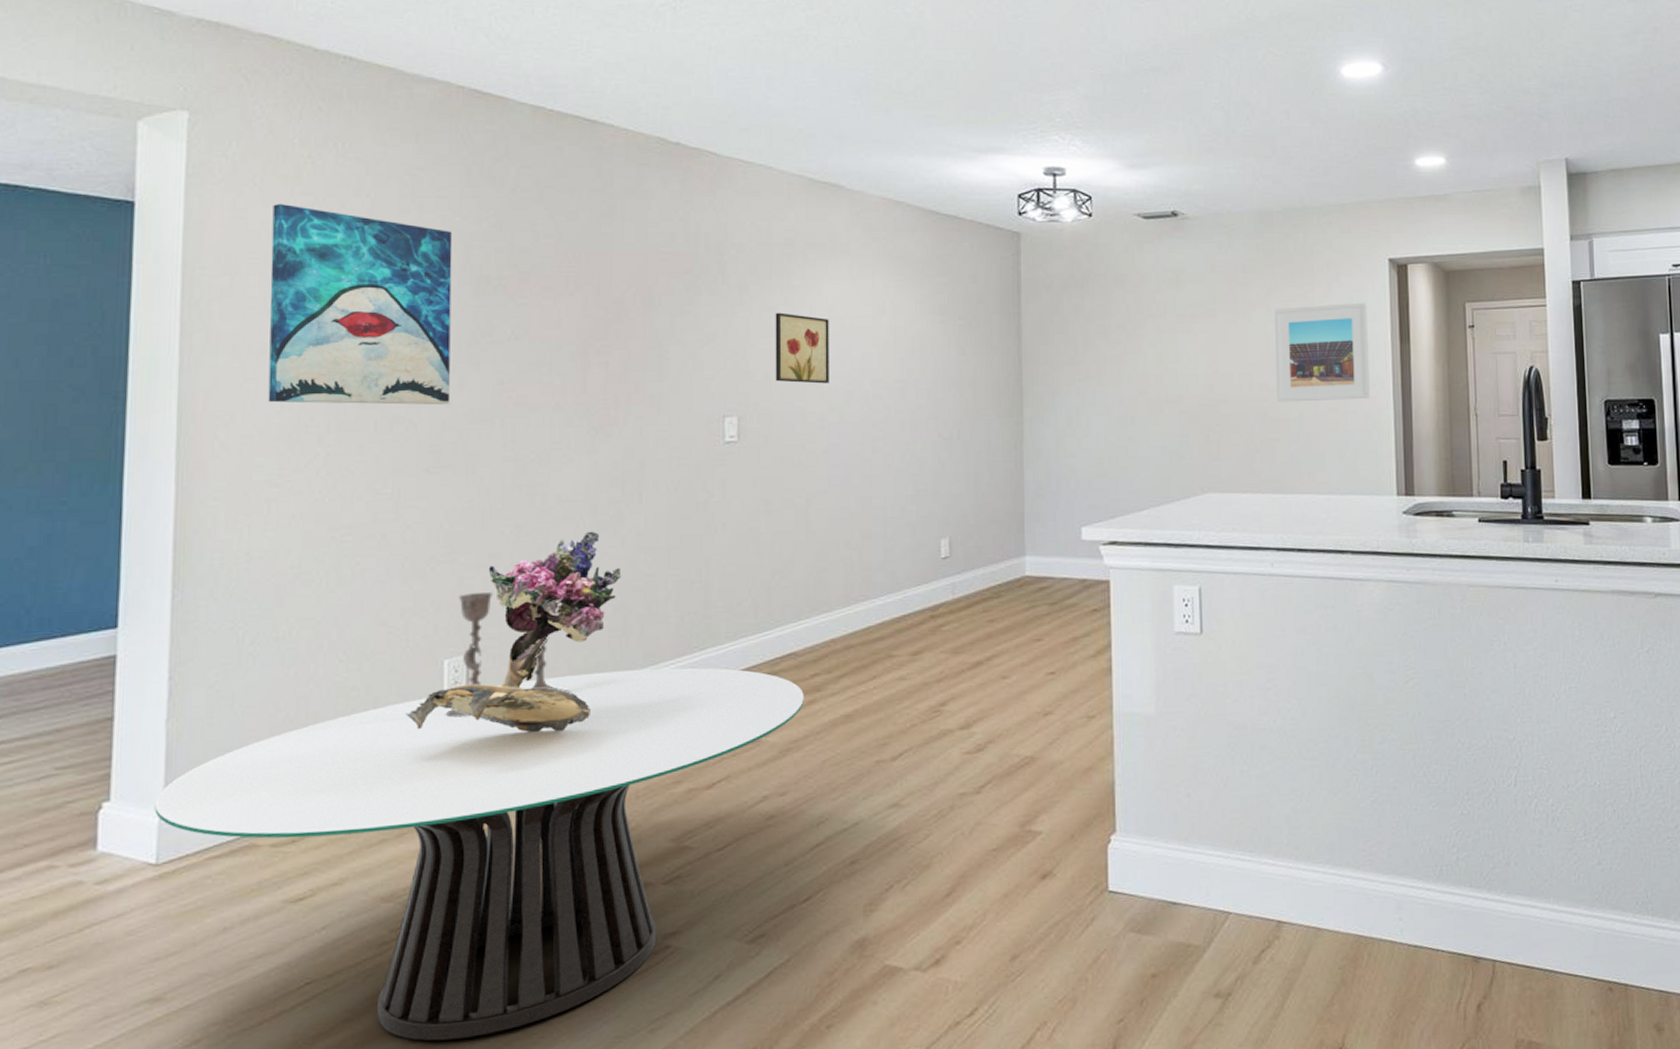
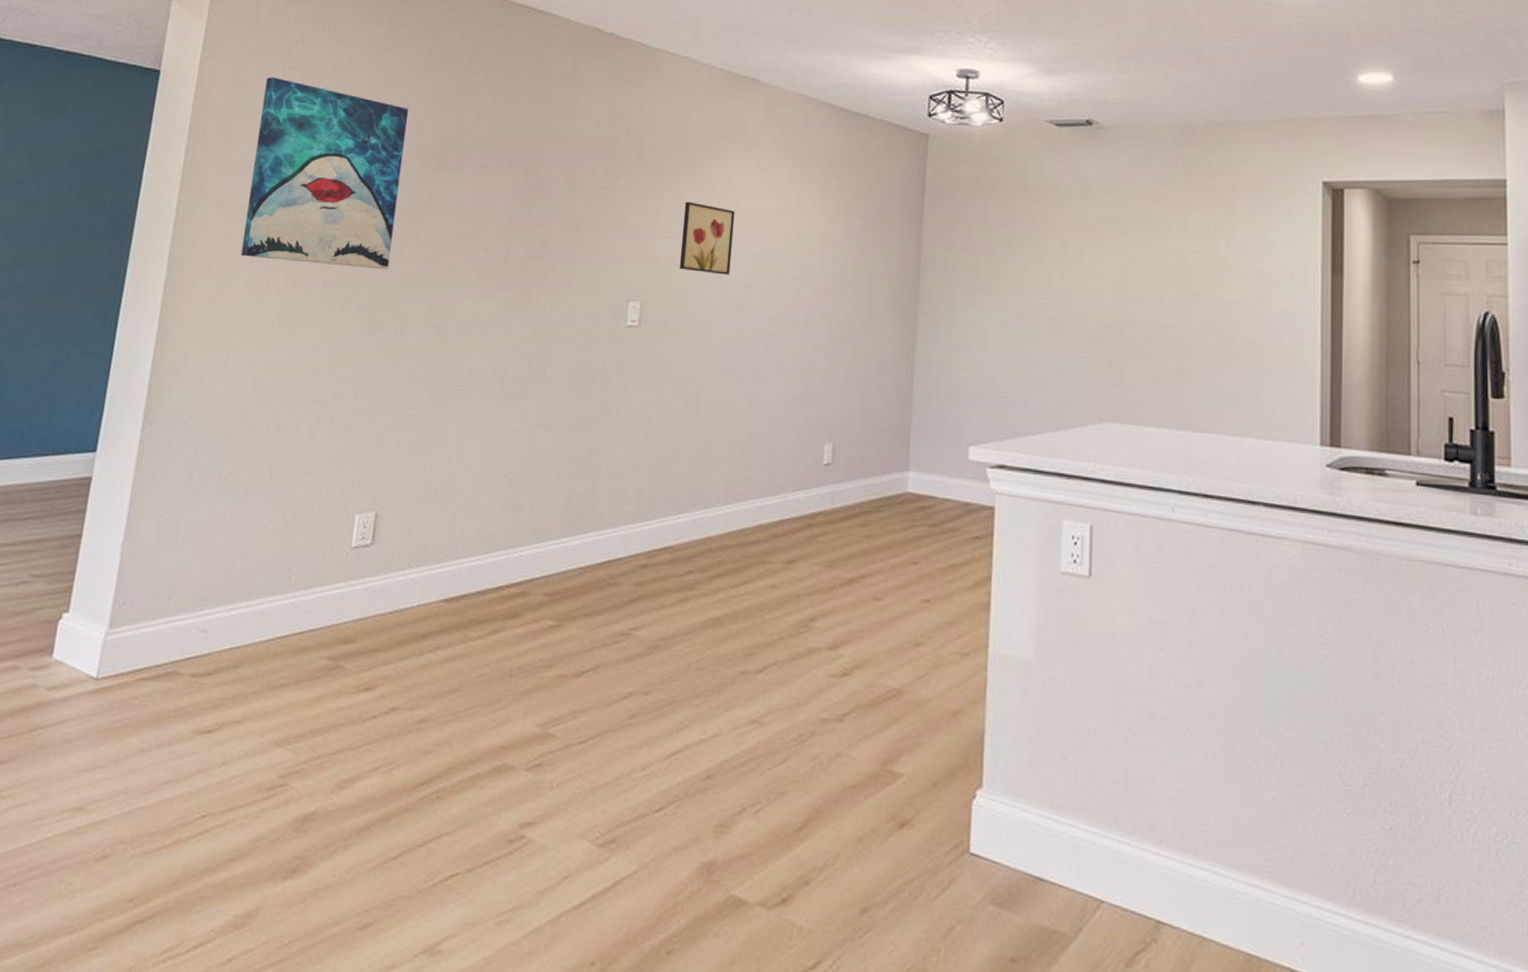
dining table: present [154,667,804,1041] -> none [102,543,677,899]
bouquet: present [404,531,622,732] -> none [316,402,520,599]
candlestick: present [445,592,572,718] -> none [350,452,464,573]
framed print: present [1275,302,1370,402] -> none [1189,227,1295,335]

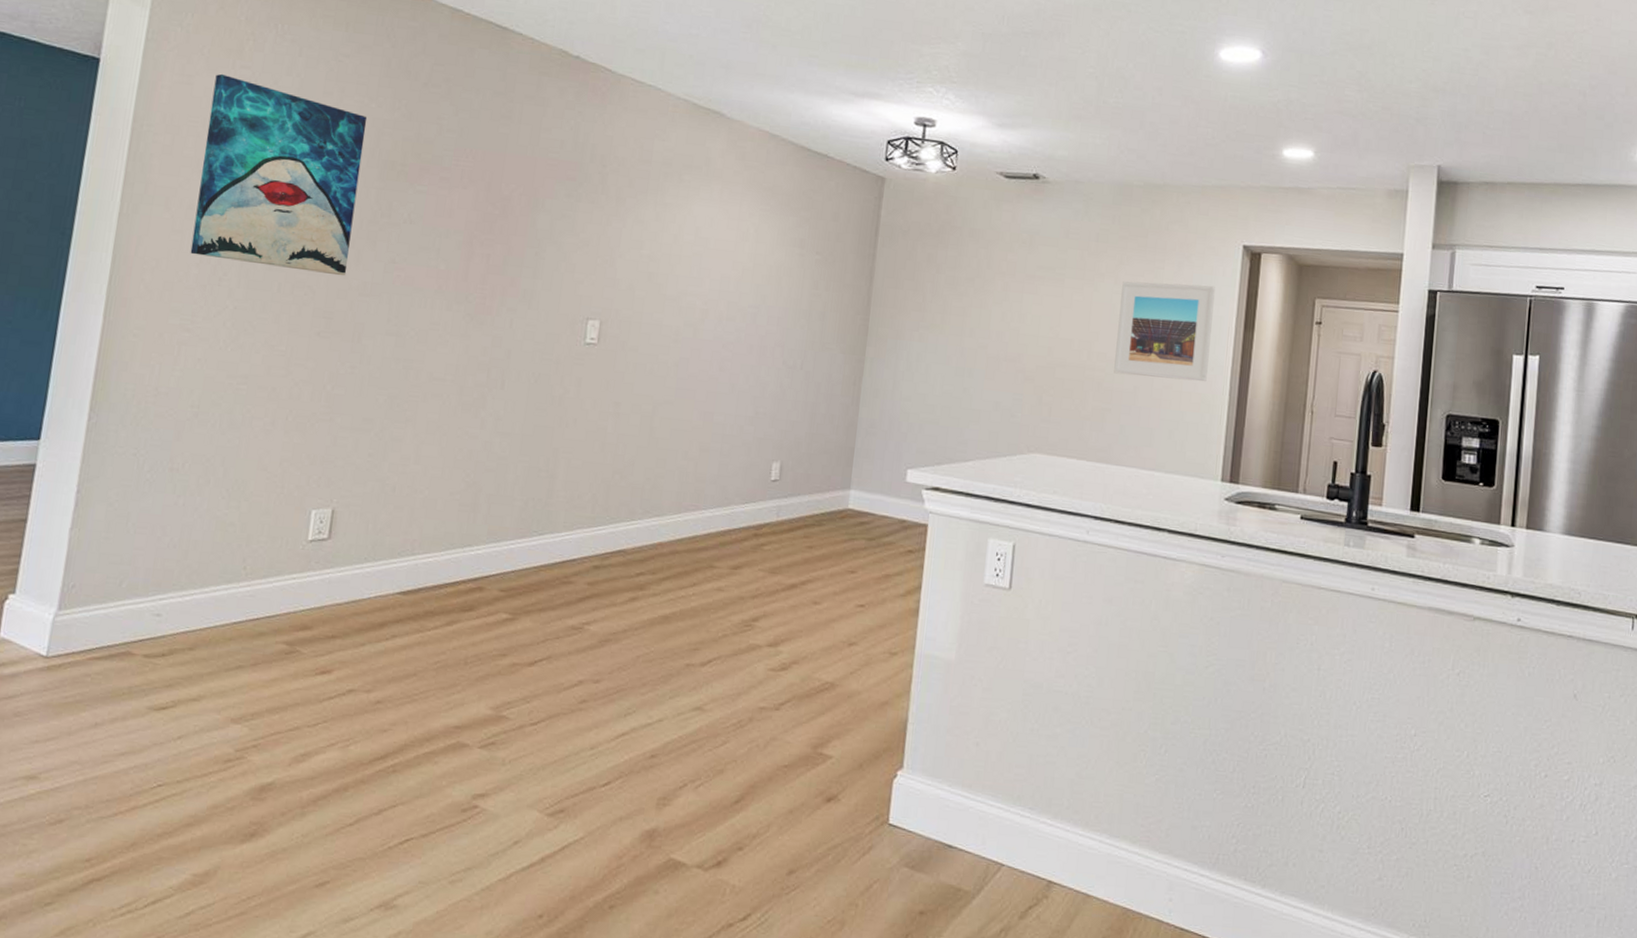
wall art: present [679,201,735,275] -> none [638,227,695,300]
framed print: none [1189,227,1295,335] -> present [1114,281,1215,382]

